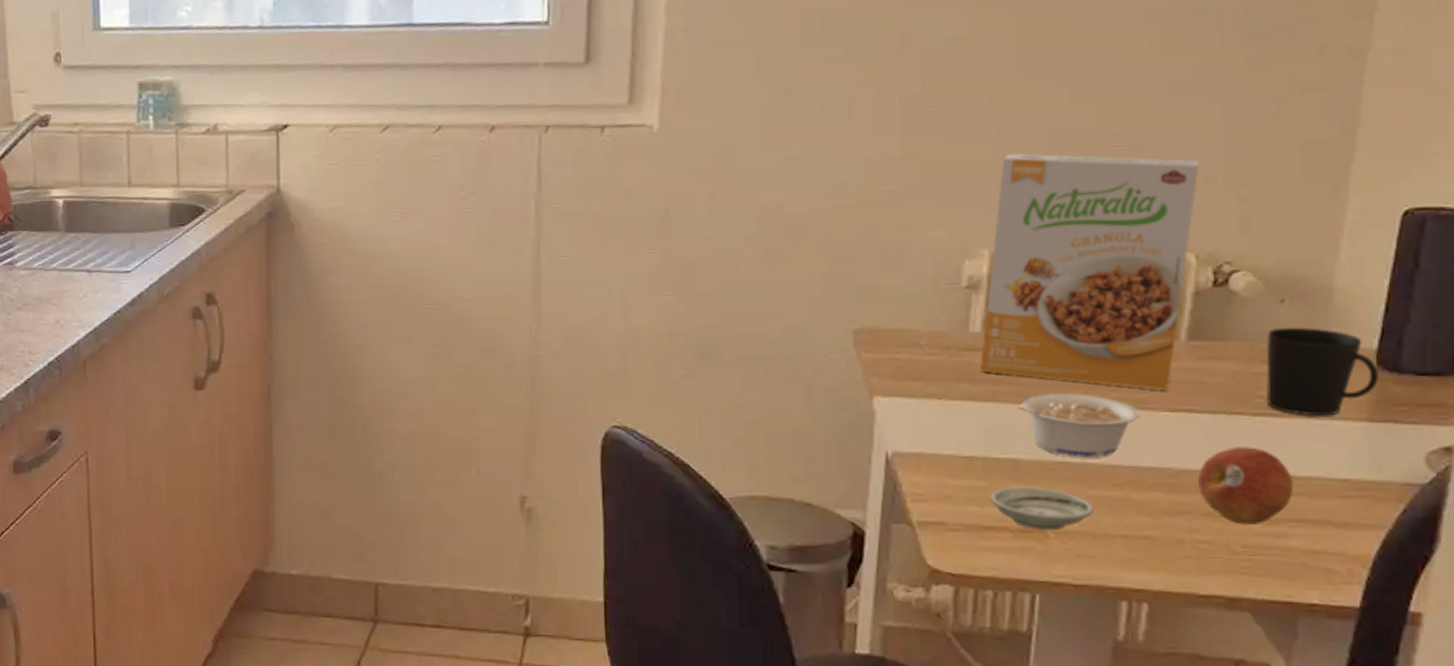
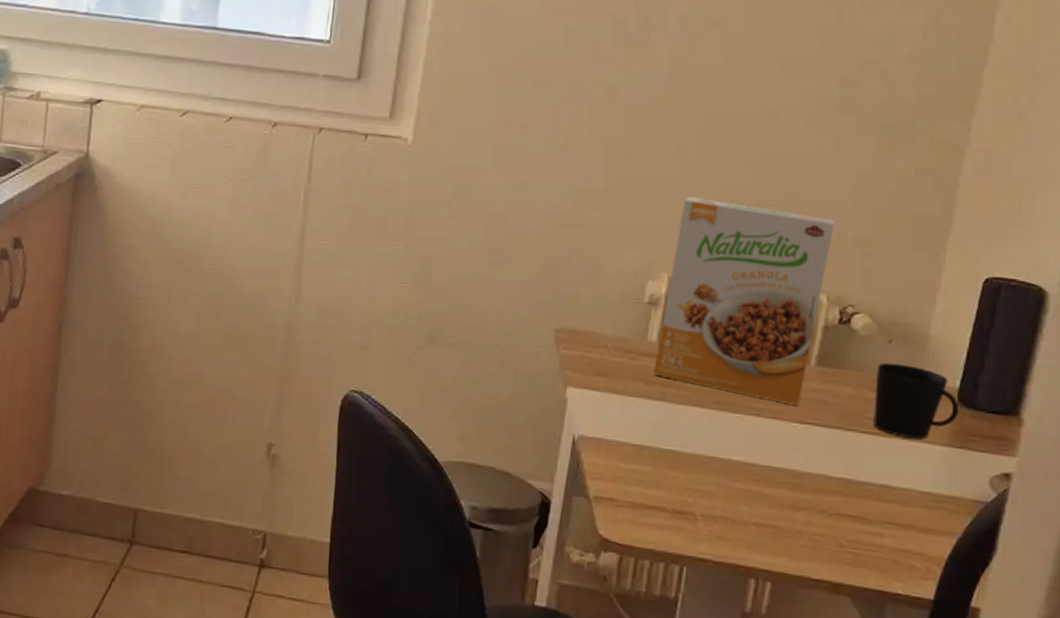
saucer: present [990,486,1093,531] -> none [653,474,734,515]
legume: present [1015,394,1139,457] -> none [678,399,775,456]
fruit: present [1198,447,1294,525] -> none [817,457,890,524]

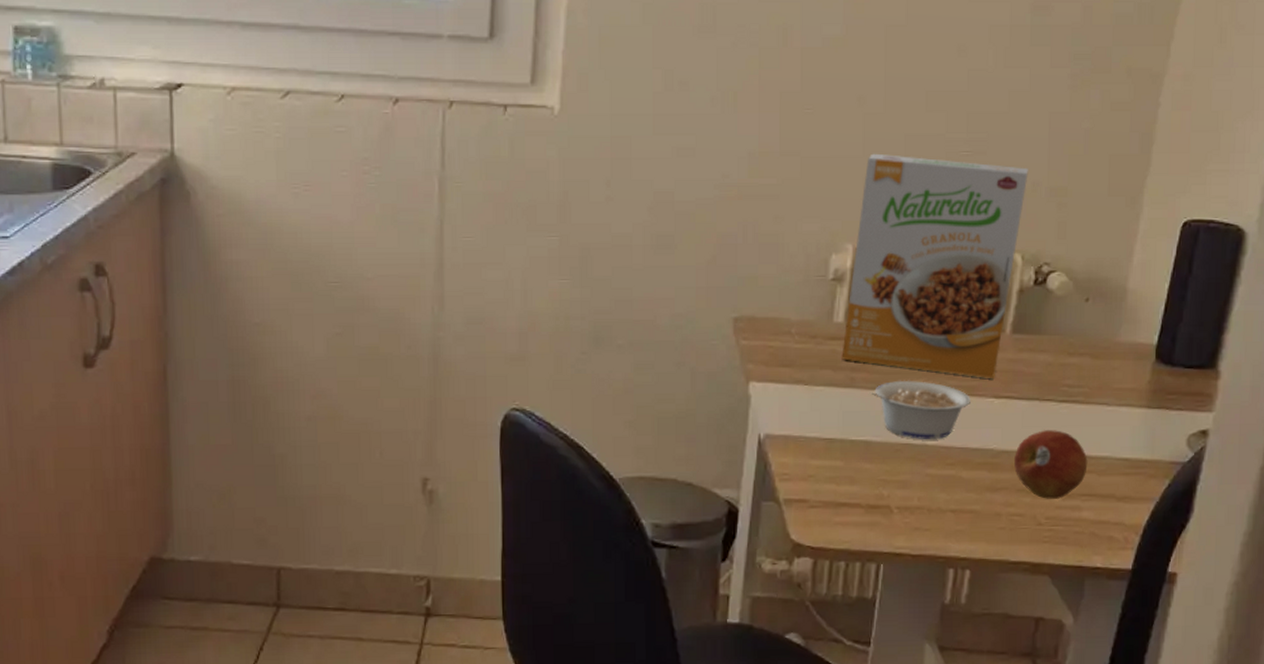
legume: none [678,399,775,456] -> present [869,381,971,439]
fruit: none [817,457,890,524] -> present [1014,430,1088,499]
cup: present [872,363,959,439] -> none [1070,323,1157,403]

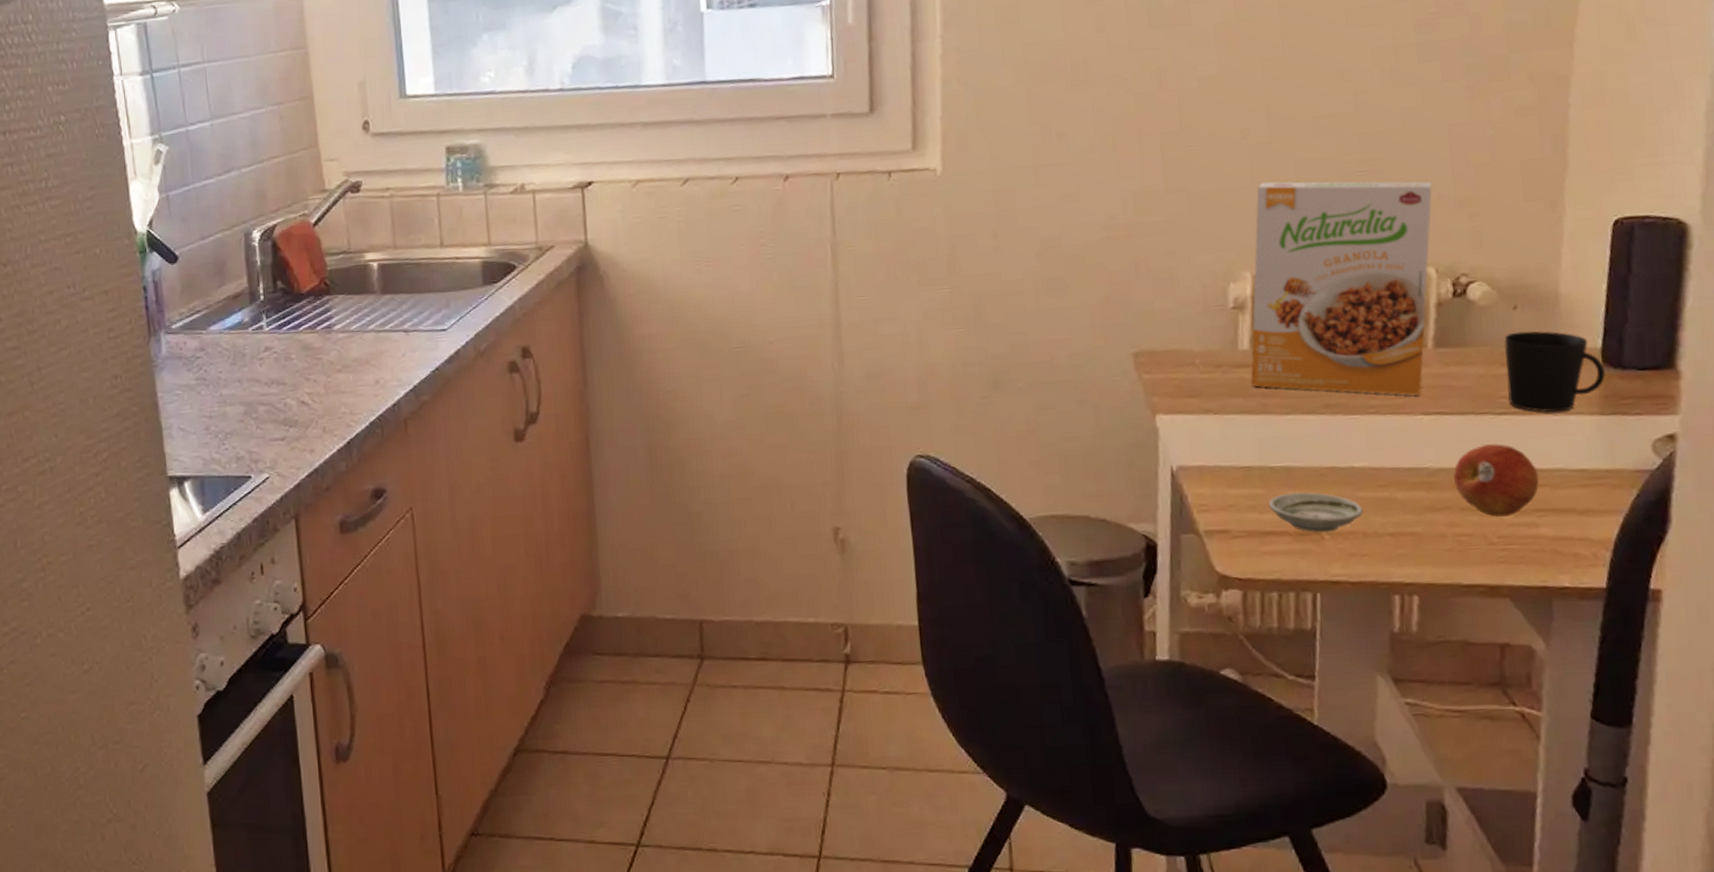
saucer: none [846,466,930,507] -> present [1268,492,1363,533]
legume: present [869,381,971,439] -> none [1285,403,1397,462]
cup: none [1070,323,1157,403] -> present [1504,331,1605,413]

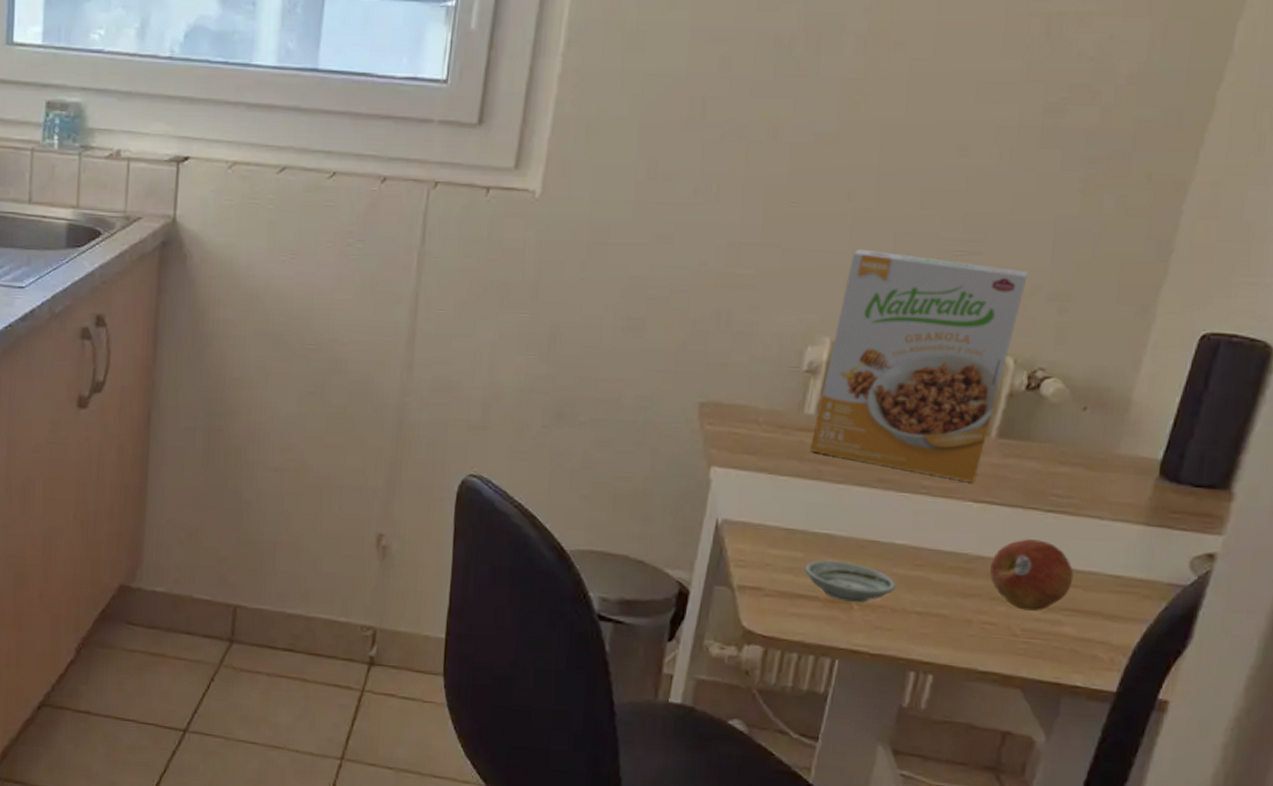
cup: present [1504,331,1605,413] -> none [1059,433,1160,518]

